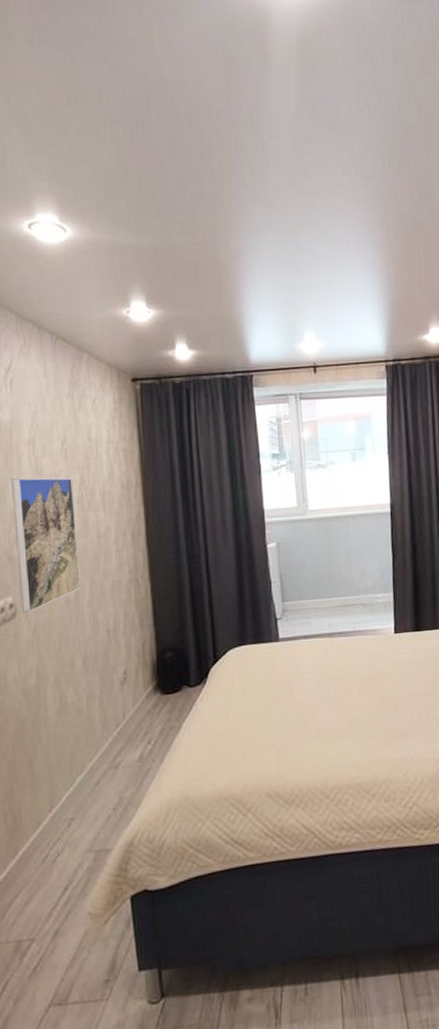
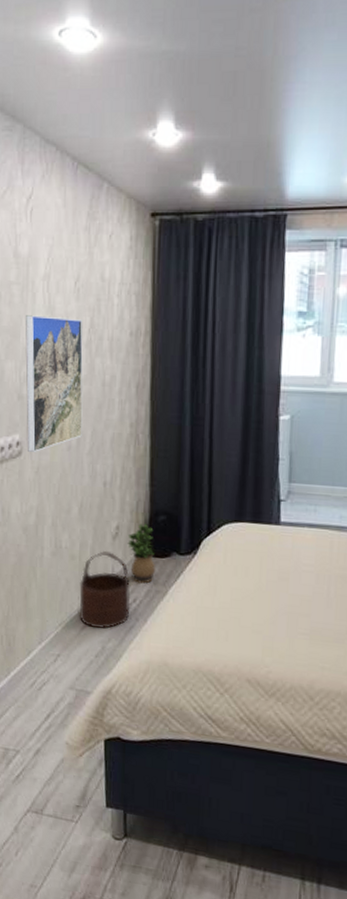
wooden bucket: none [90,698,145,780] -> present [79,551,131,628]
potted plant: none [136,663,168,724] -> present [127,523,156,584]

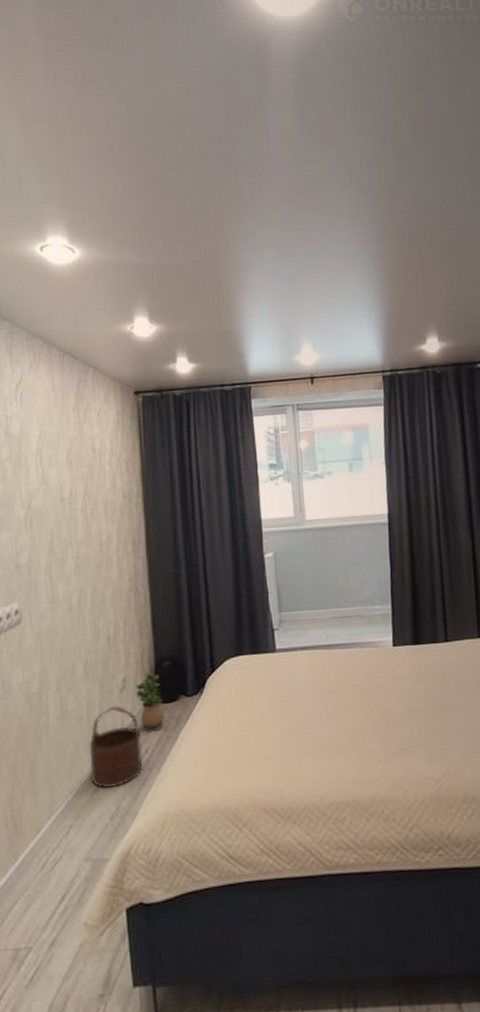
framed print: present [25,315,83,452] -> none [20,487,83,619]

